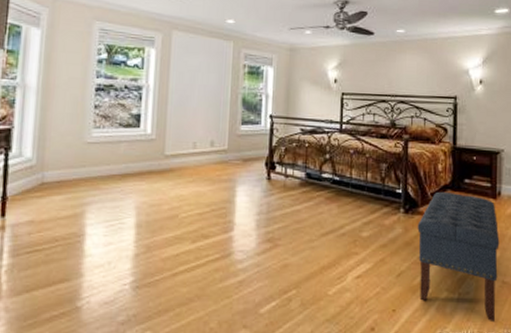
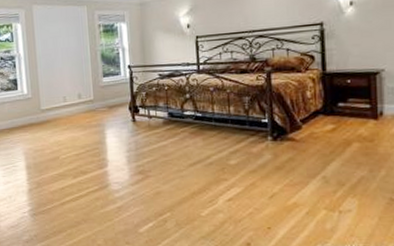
bench: present [417,191,500,323] -> none [288,116,385,237]

